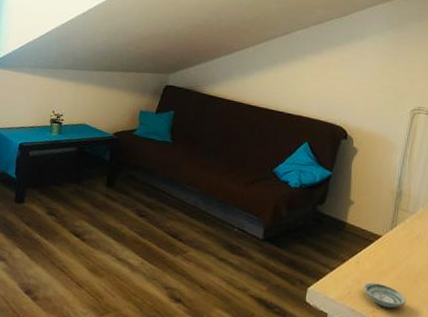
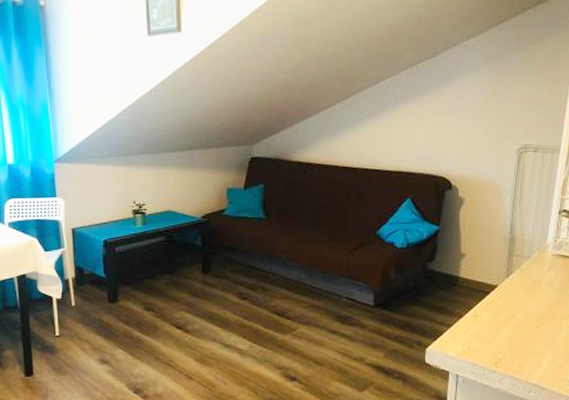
saucer: present [363,282,406,308] -> none [483,333,529,358]

